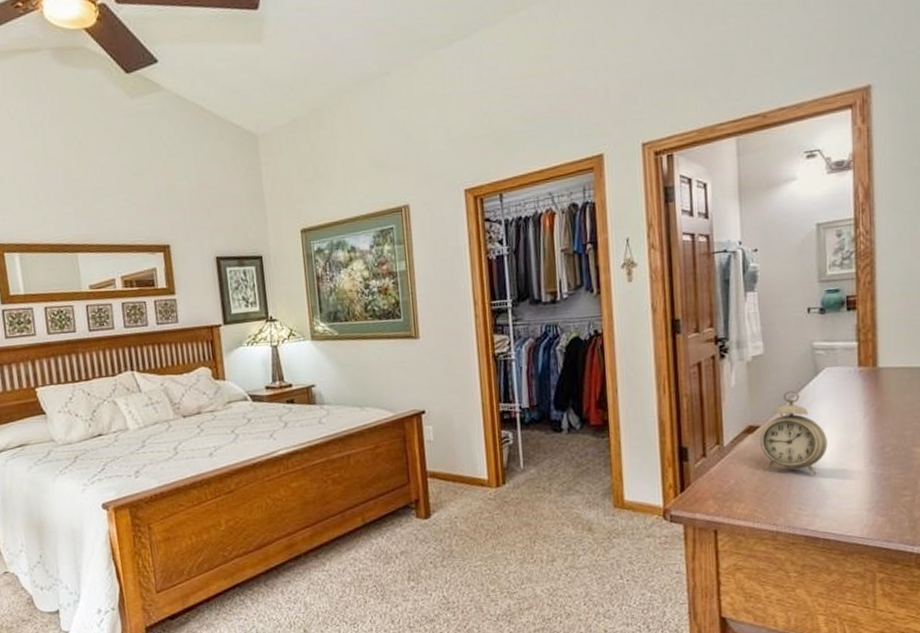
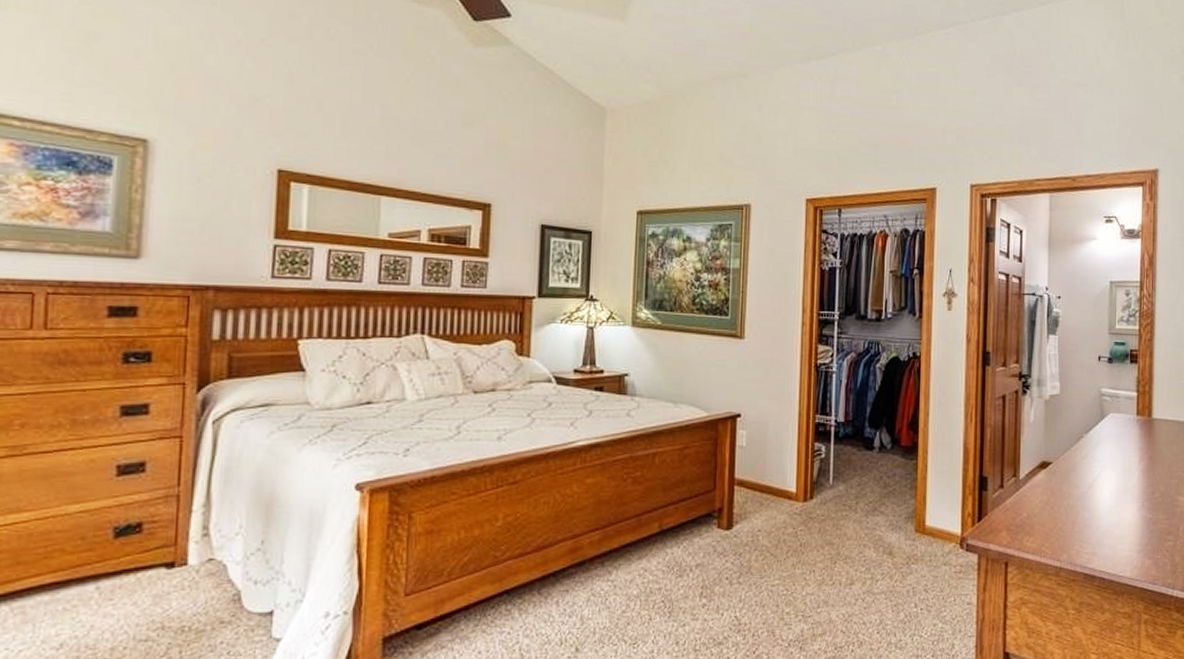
alarm clock: present [759,390,828,475] -> none [1050,431,1108,515]

